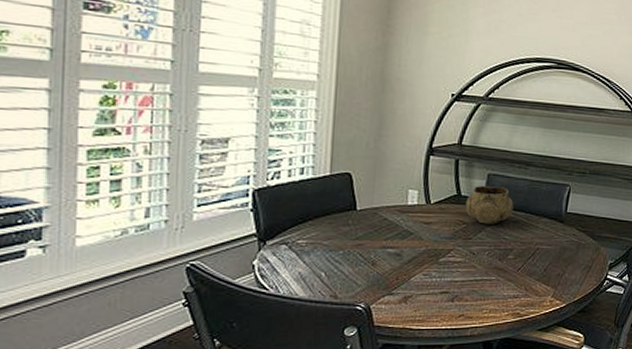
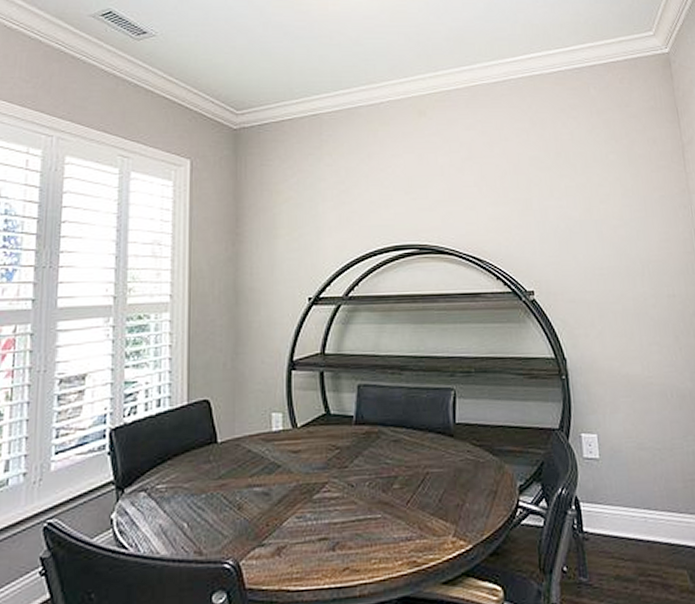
decorative bowl: present [465,185,514,224] -> none [336,399,392,447]

